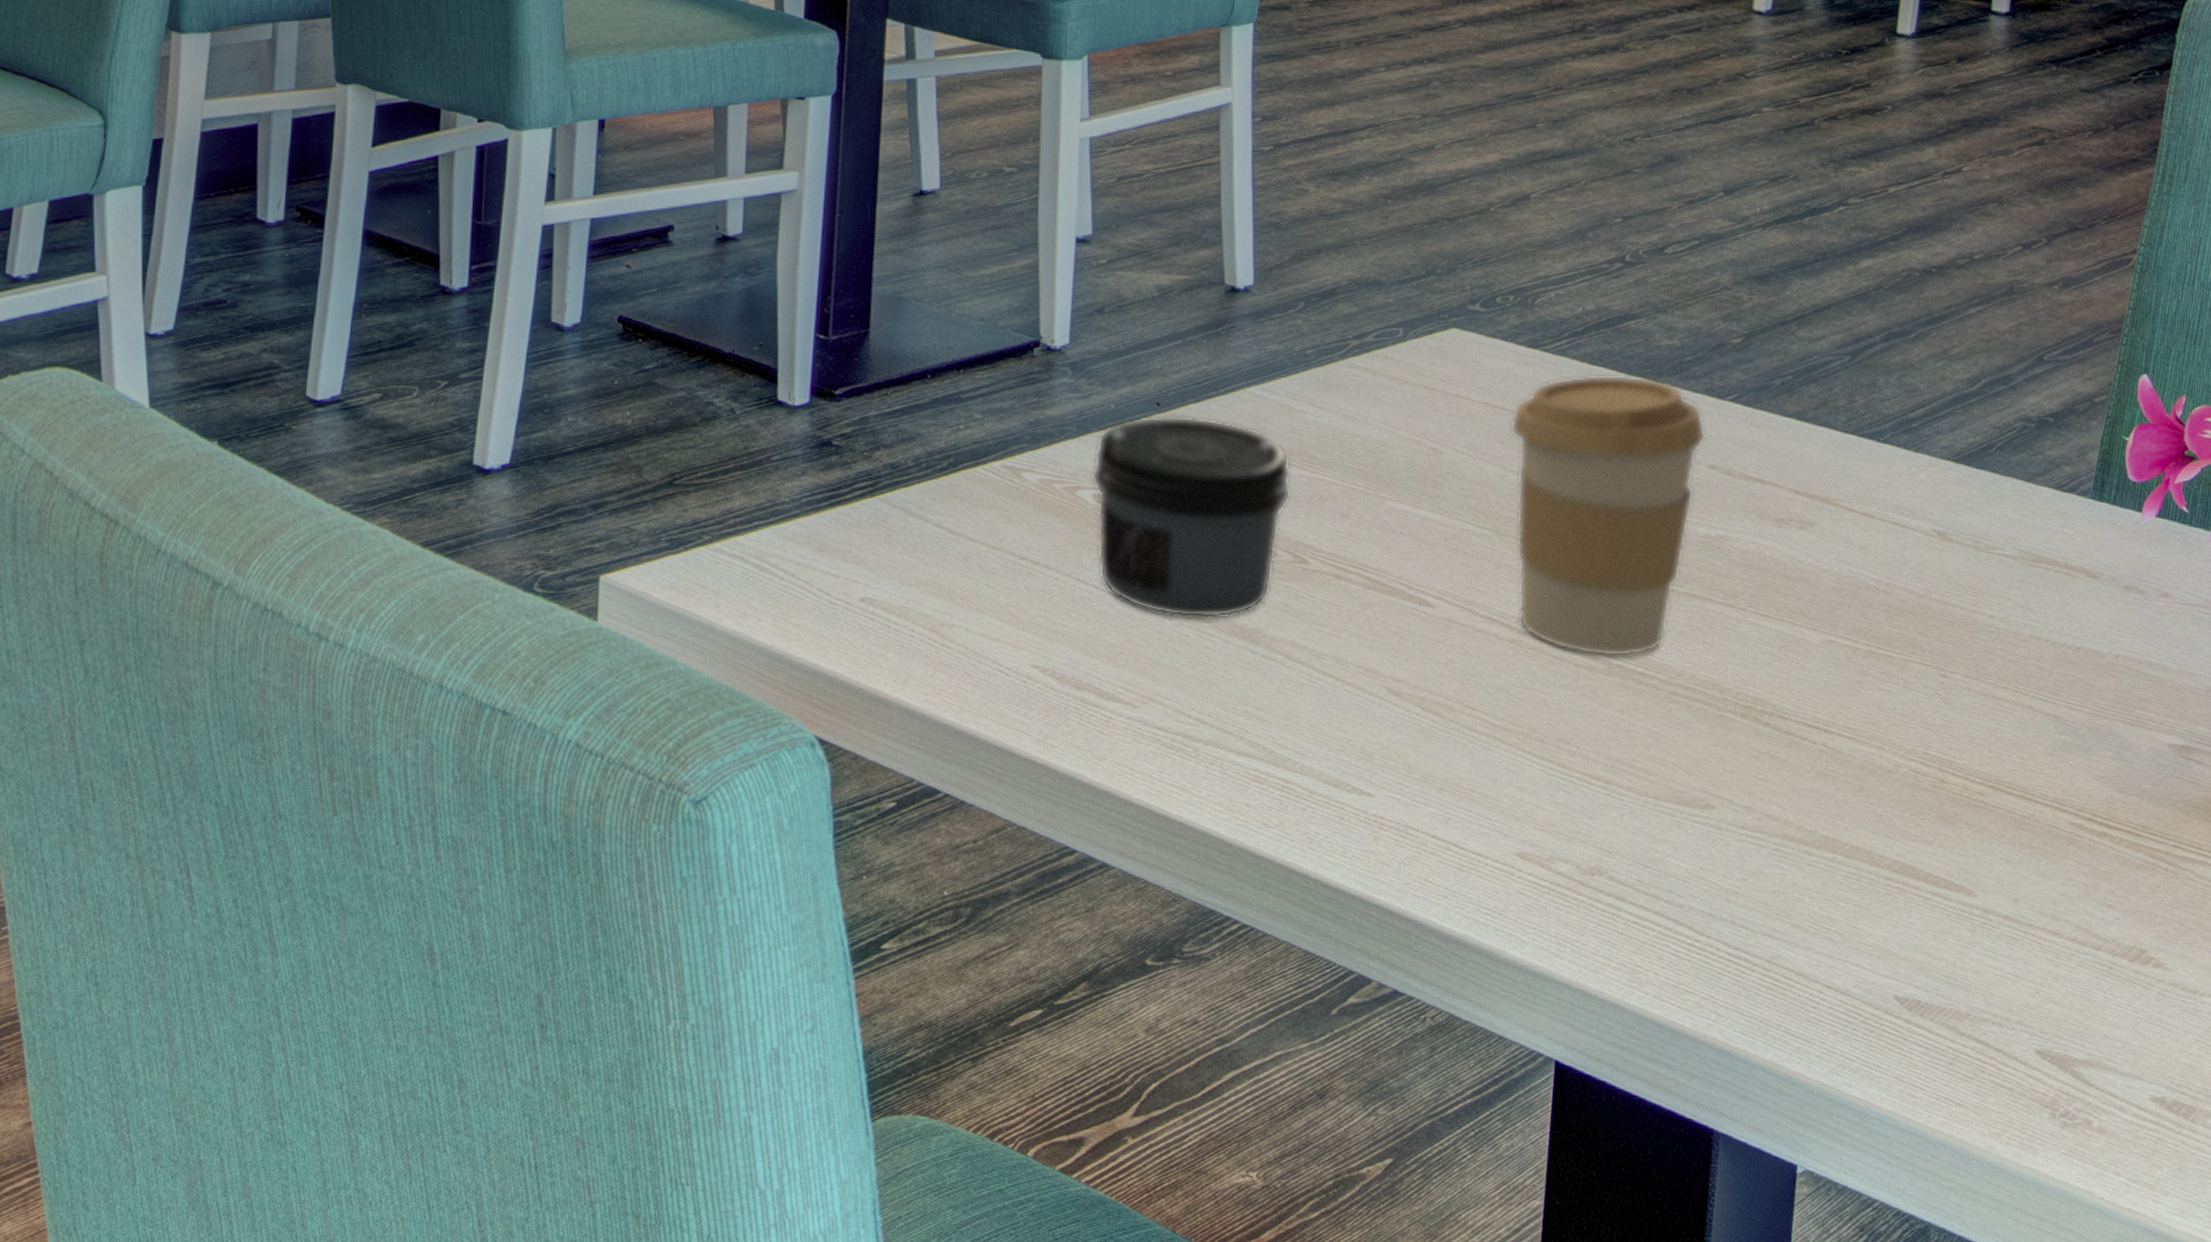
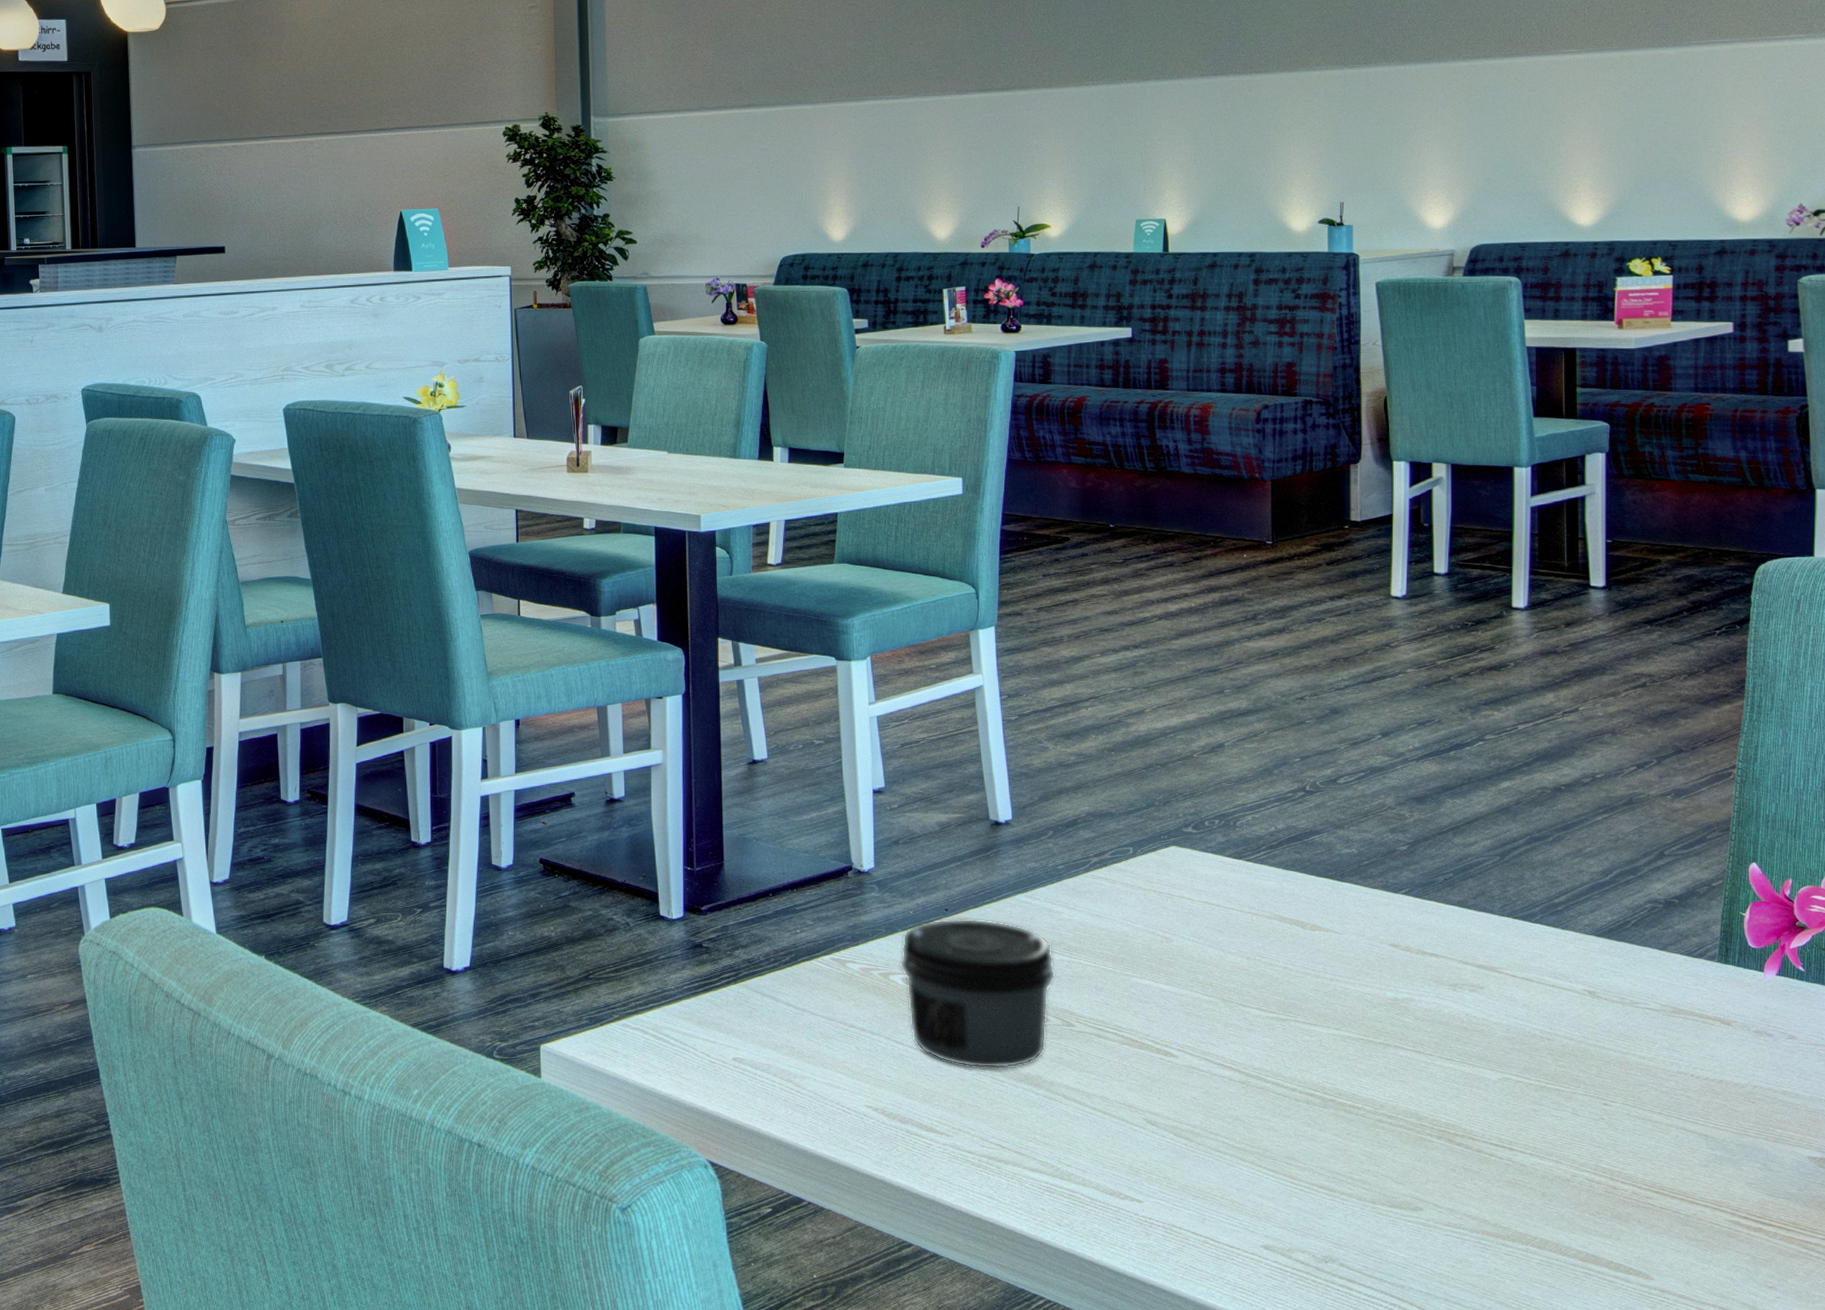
coffee cup: present [1510,375,1706,658] -> none [1226,877,1385,1094]

